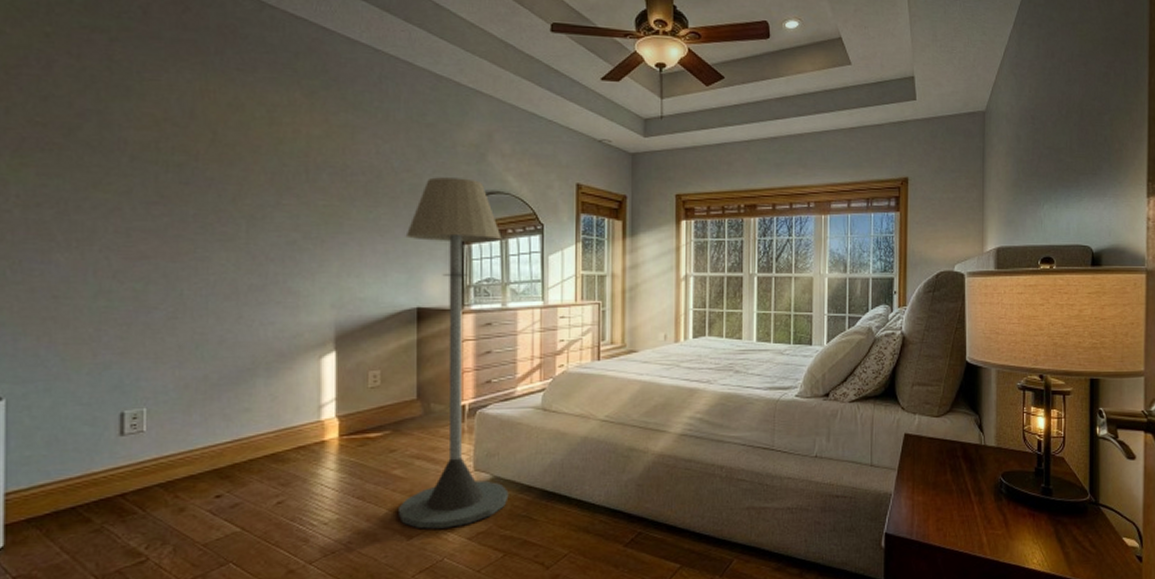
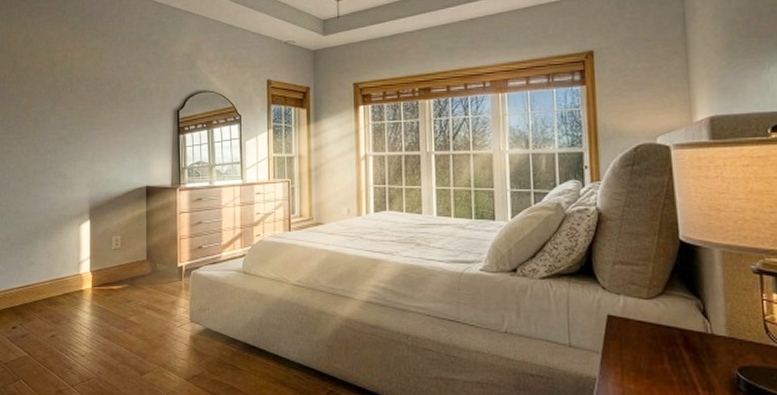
floor lamp: present [399,177,509,529] -> none [134,81,218,369]

